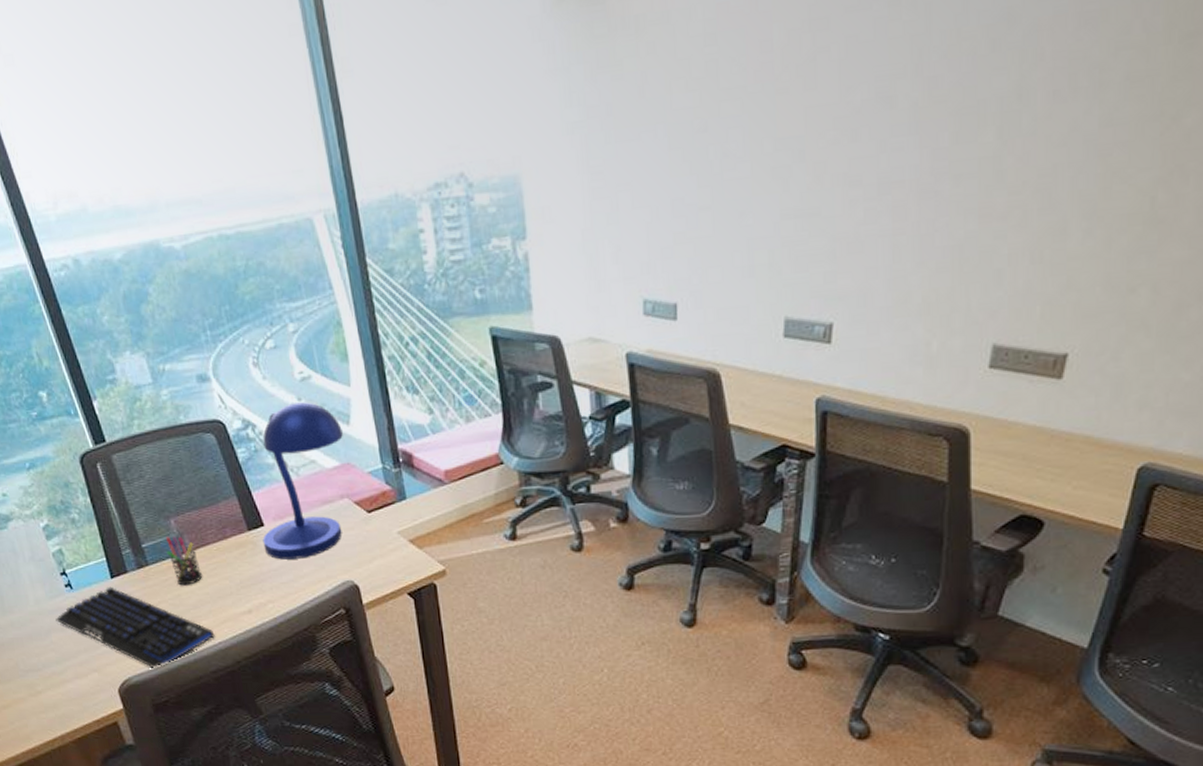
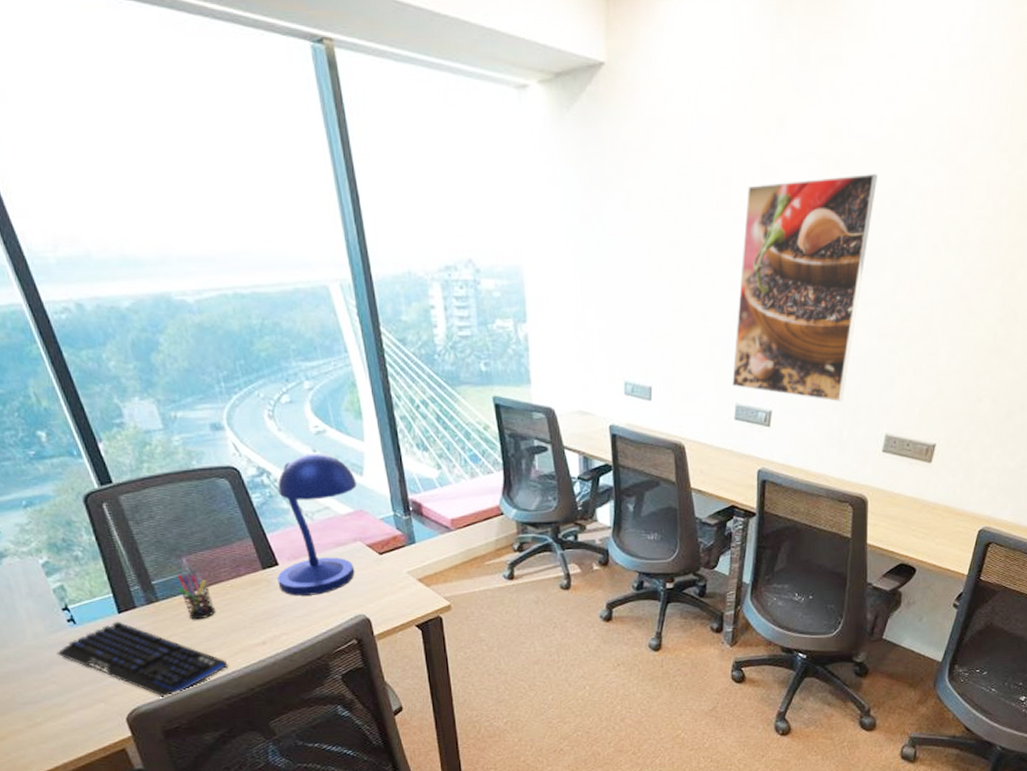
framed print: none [779,9,969,306] -> present [732,174,877,402]

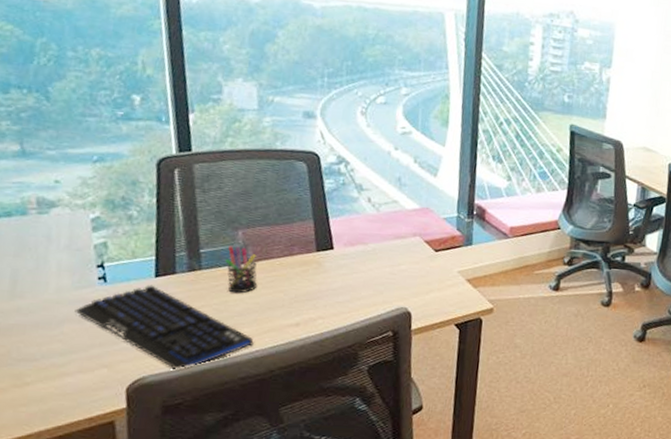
desk lamp: present [277,454,357,596] -> none [328,150,429,283]

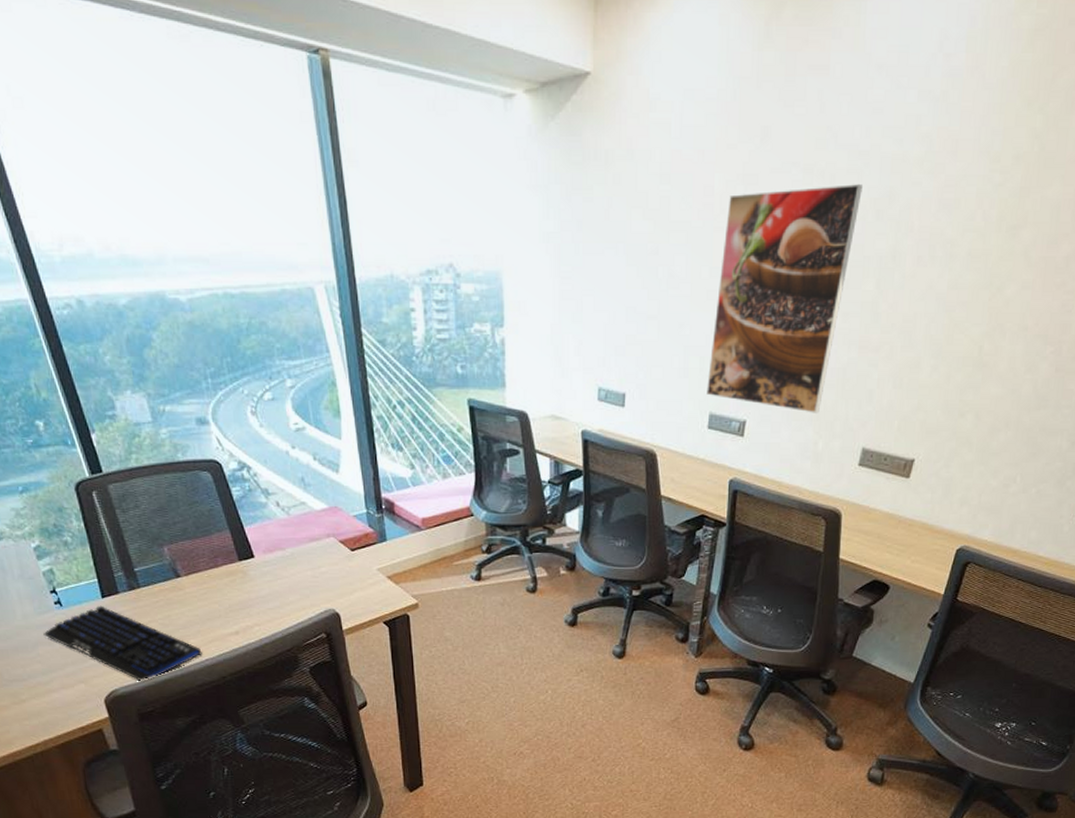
pen holder: present [225,246,258,294] -> none [159,562,193,607]

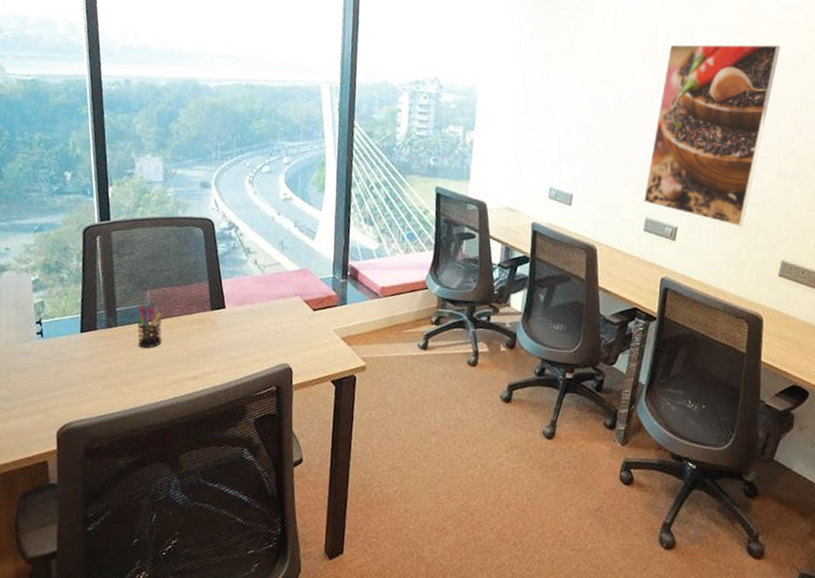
keyboard: present [43,605,202,682] -> none [19,339,159,417]
pen holder: none [159,562,193,607] -> present [136,305,162,348]

